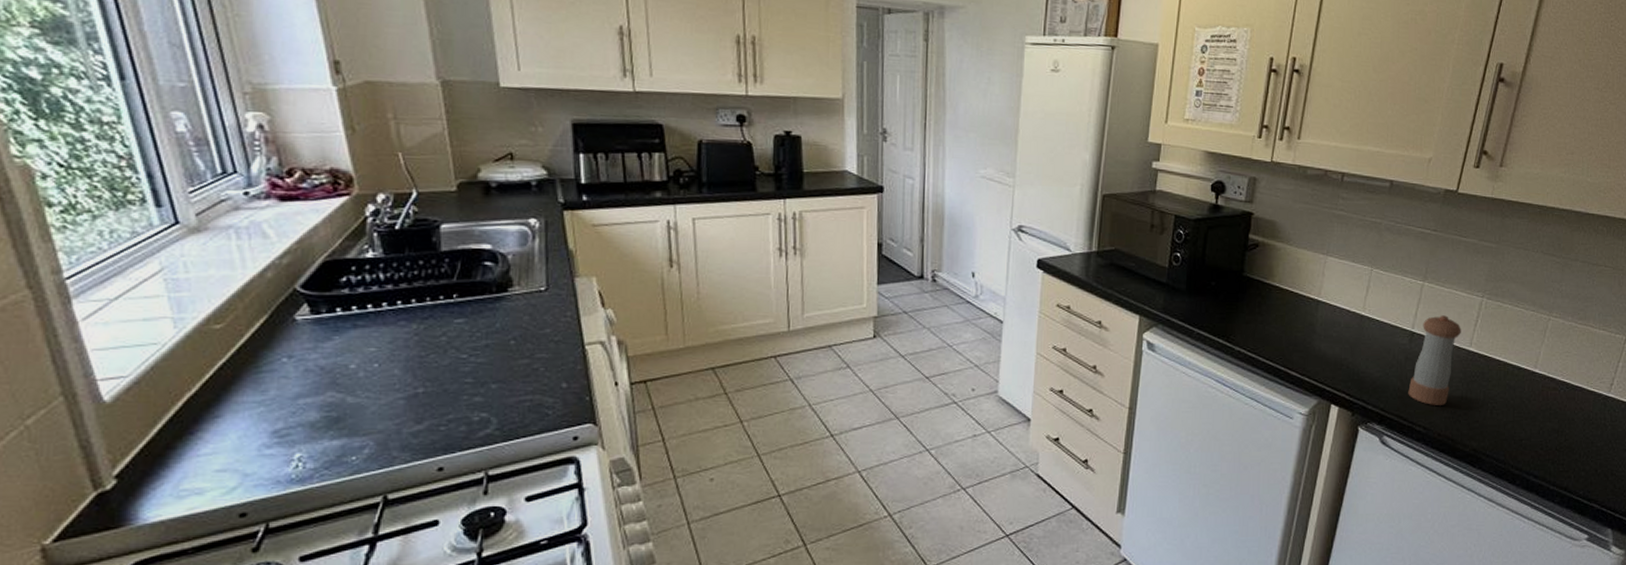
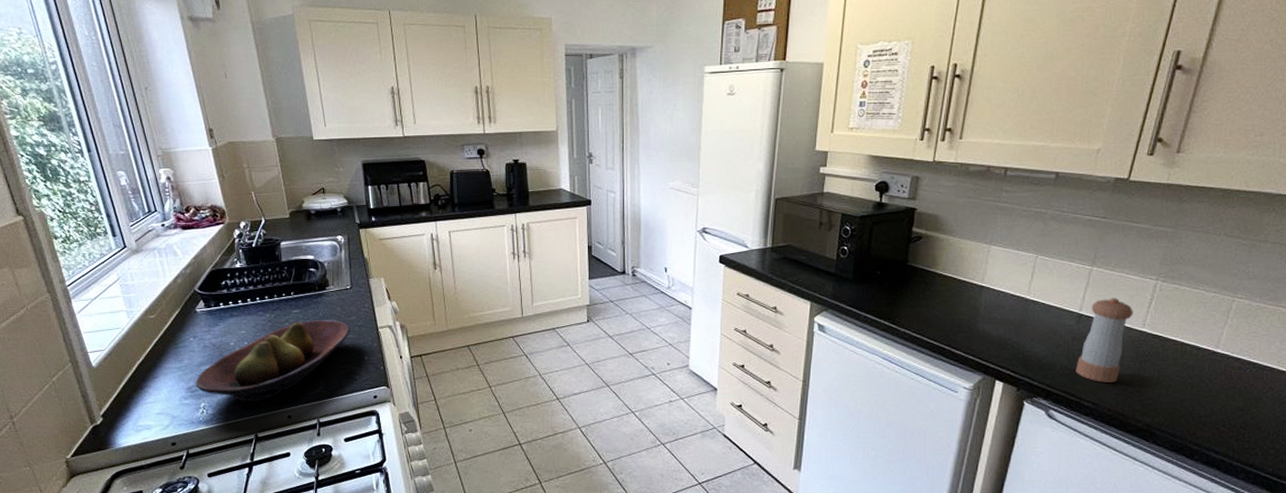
fruit bowl: none [287,332,542,451] -> present [196,319,350,403]

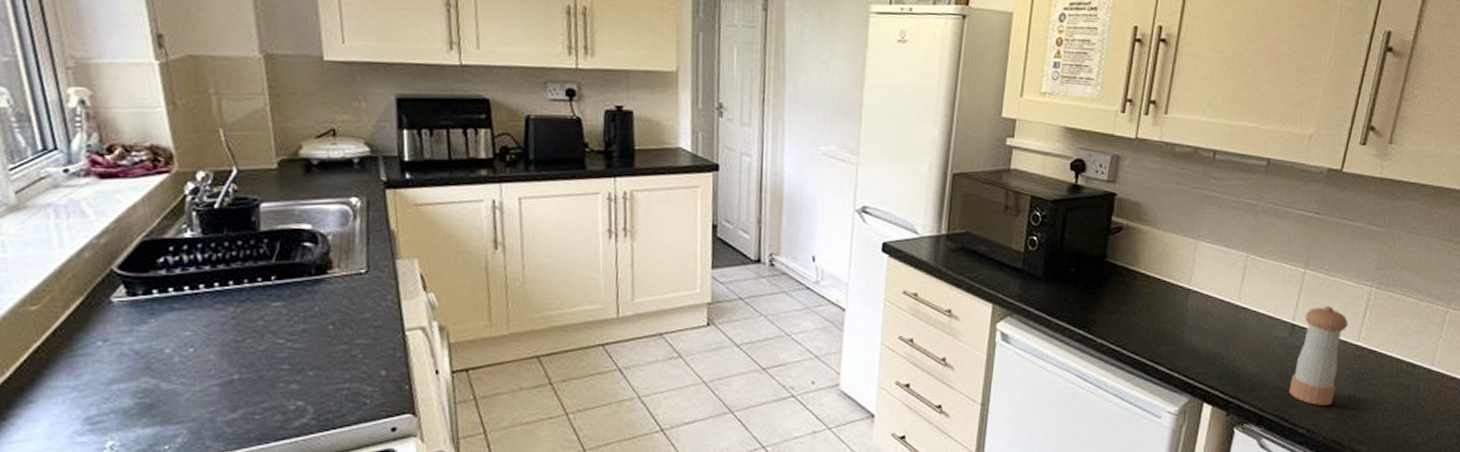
fruit bowl: present [196,319,350,403] -> none [100,316,361,440]

